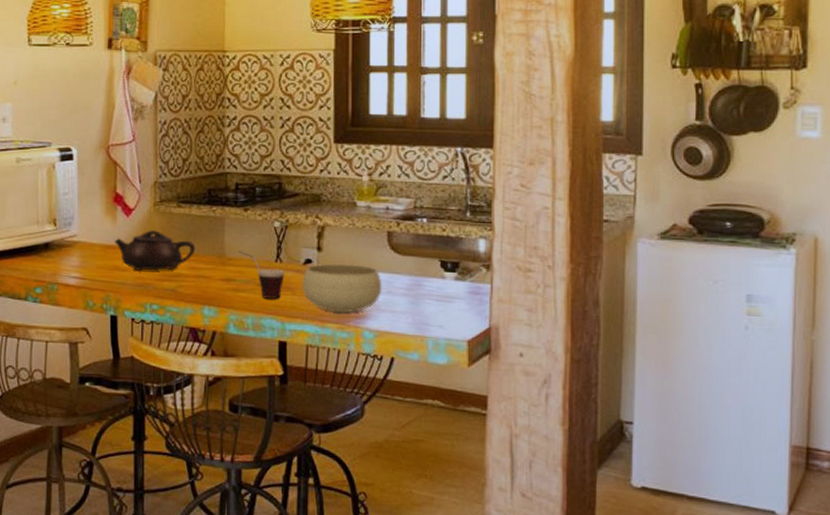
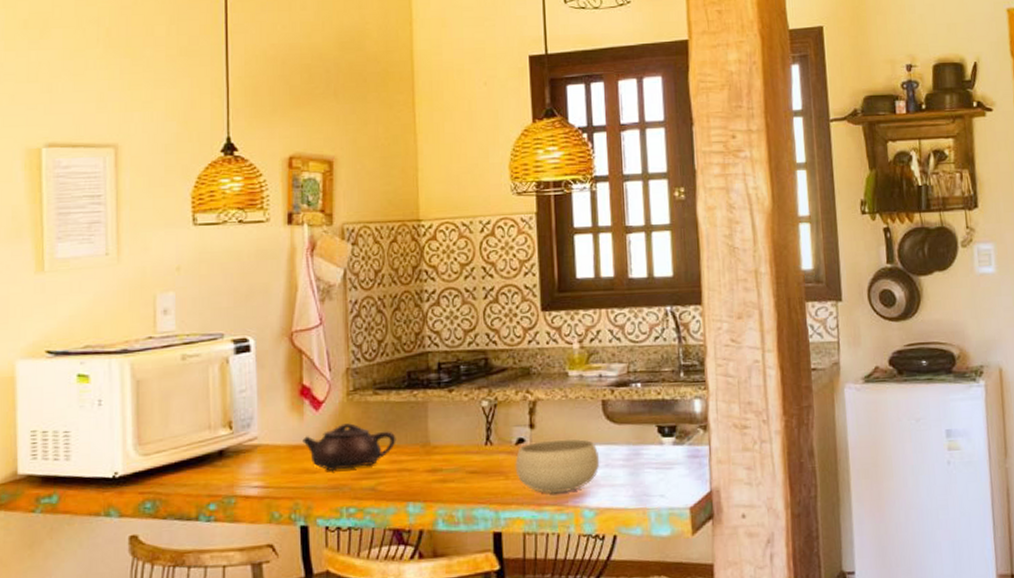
cup: present [238,251,285,299] -> none [443,437,496,487]

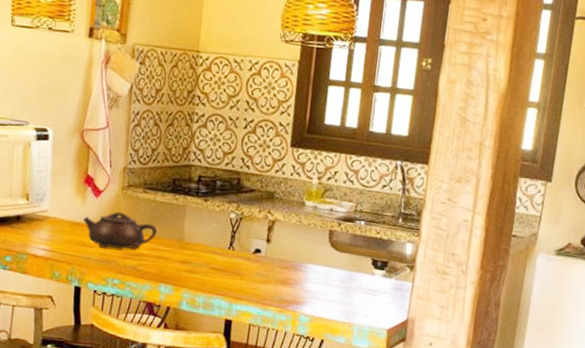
bowl: present [515,438,600,494] -> none [250,253,320,299]

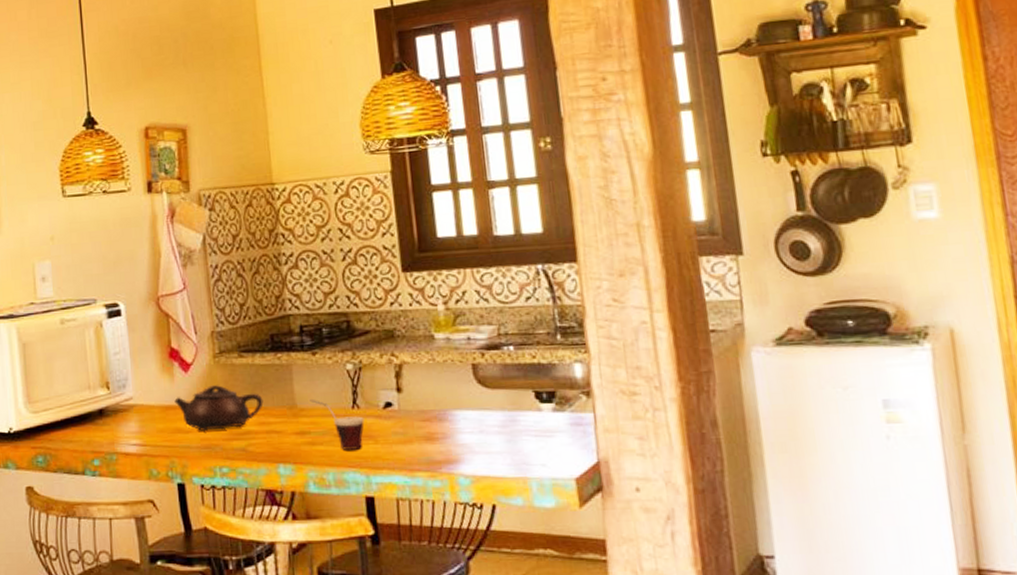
cup: none [195,237,236,282] -> present [310,400,365,450]

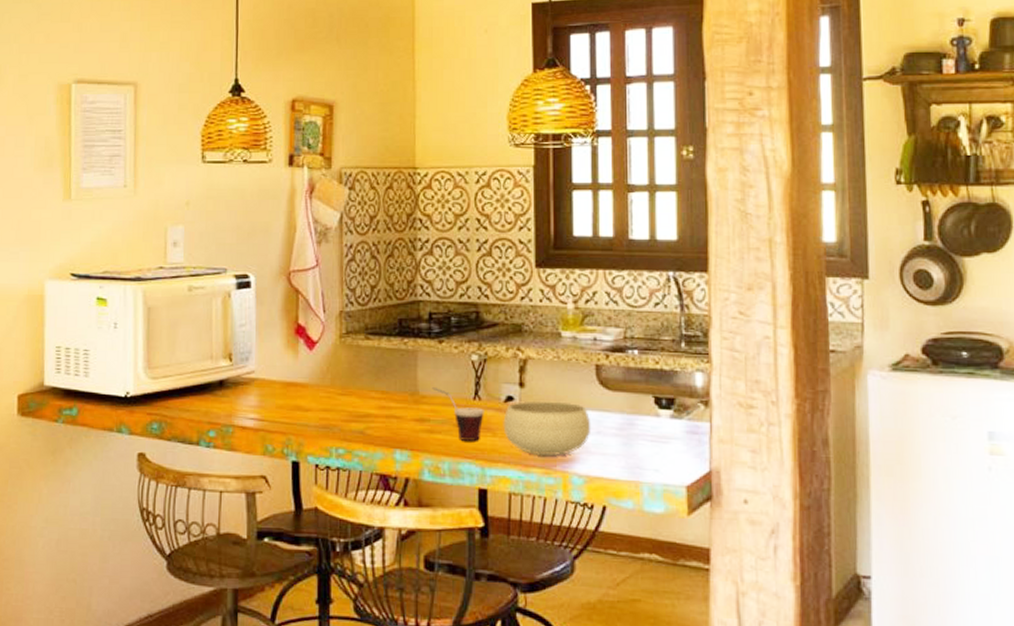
teapot: present [174,385,264,431] -> none [296,365,386,411]
bowl: none [383,403,474,460] -> present [503,400,591,456]

